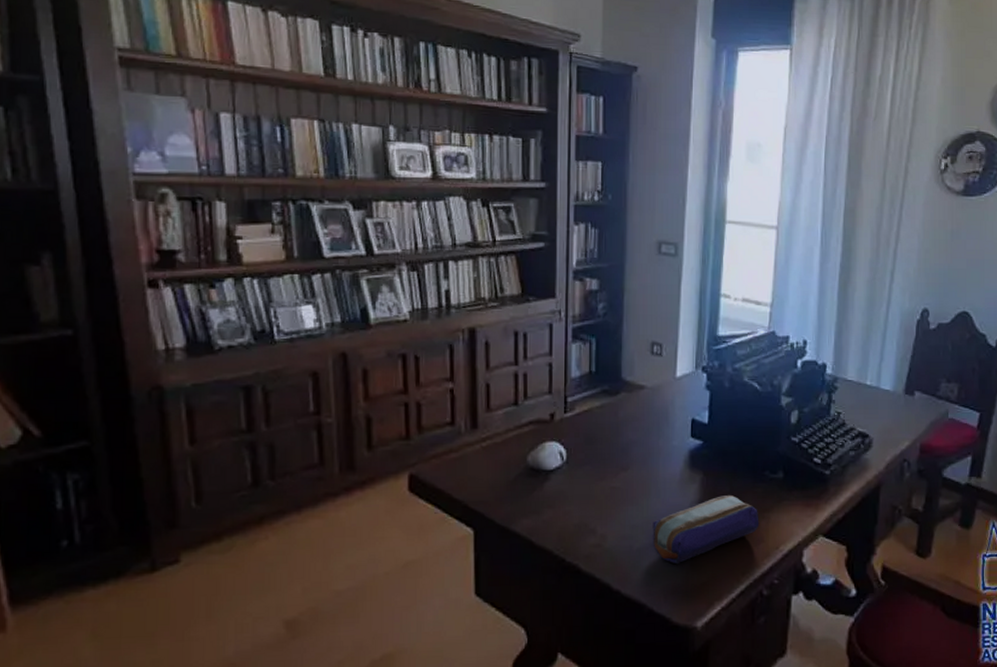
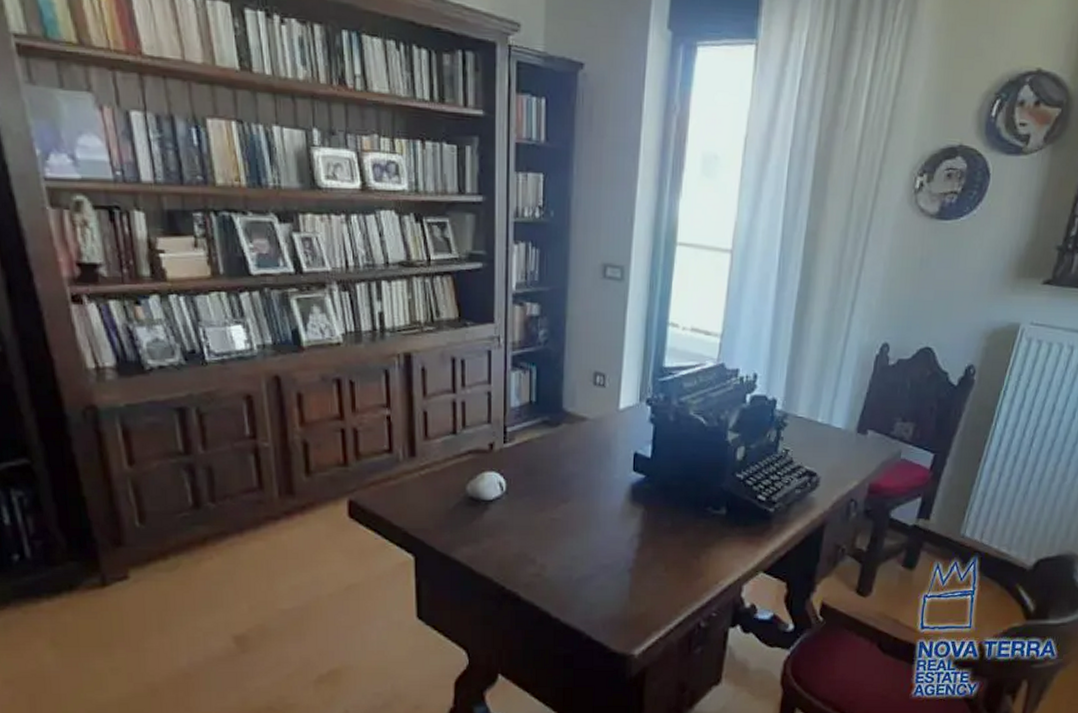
pencil case: present [652,495,759,565] -> none [592,530,700,595]

